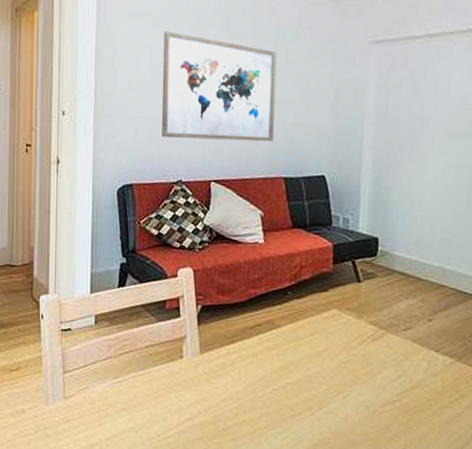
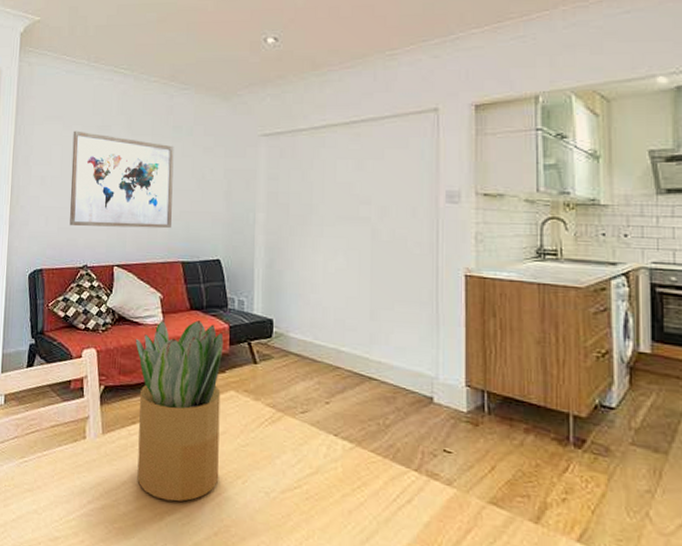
potted plant: none [234,238,327,417] -> present [135,319,224,502]

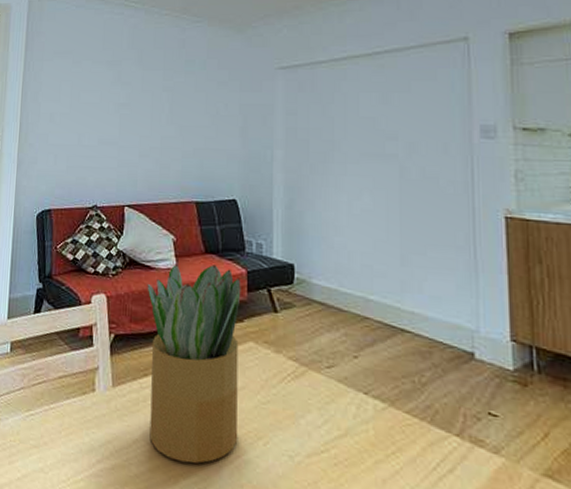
wall art: present [70,131,174,229] -> none [79,66,187,167]

